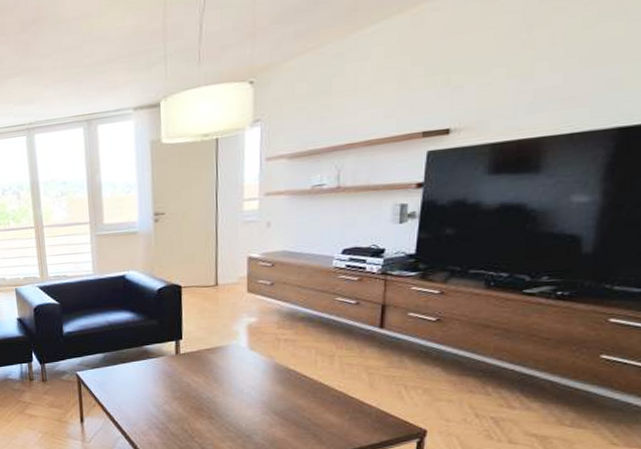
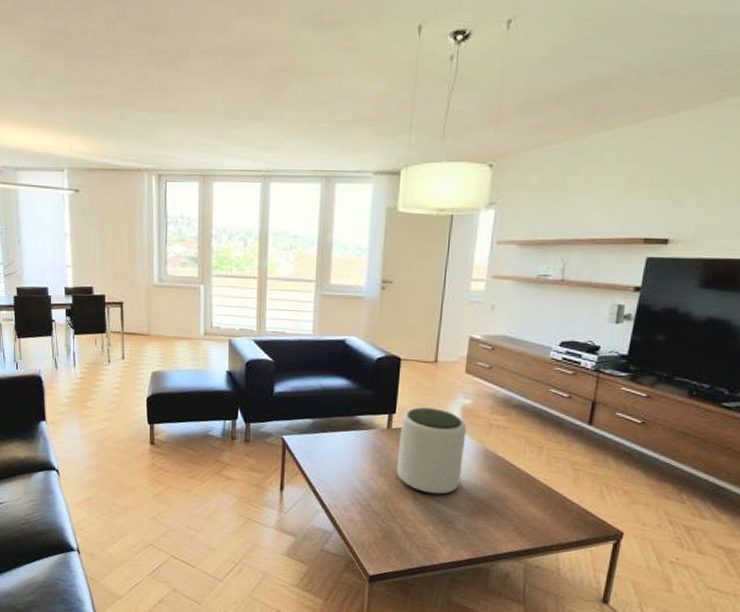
plant pot: none [188,330,255,411] -> present [396,407,467,494]

